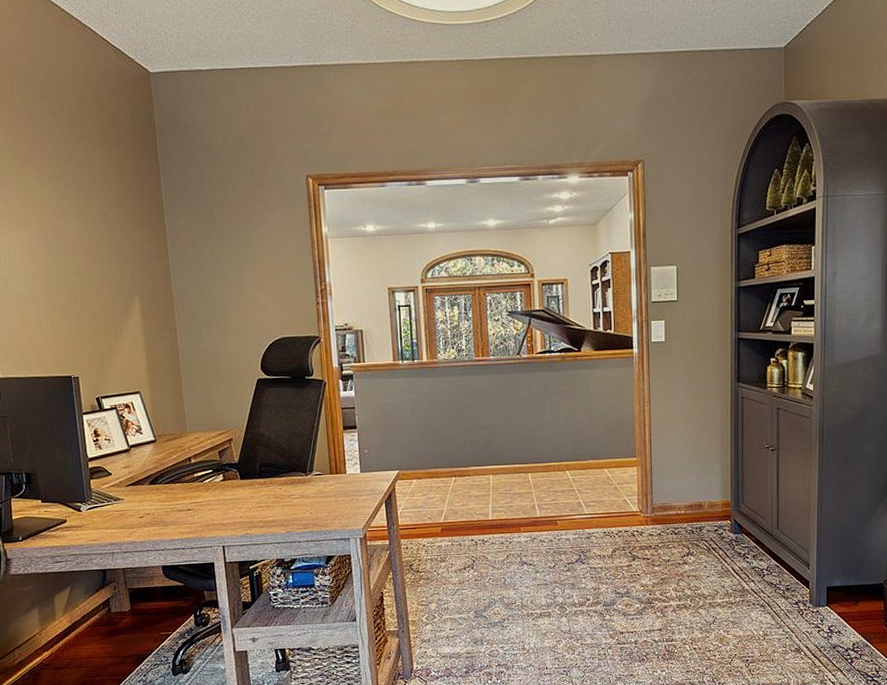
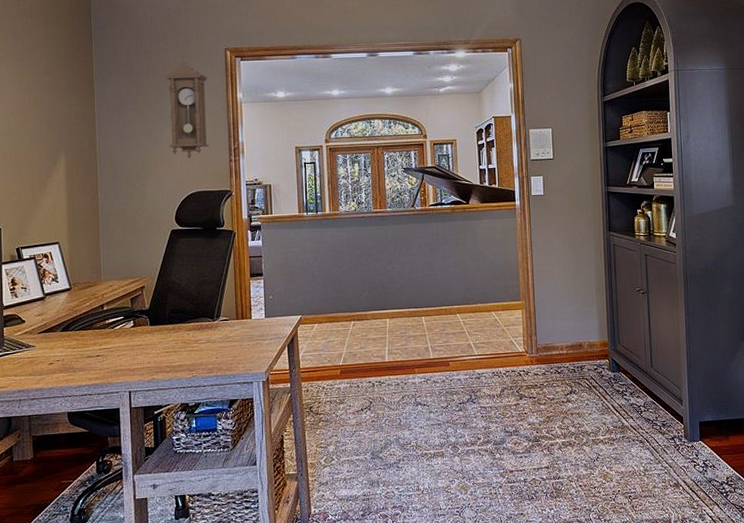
pendulum clock: none [241,188,293,301] -> present [165,59,209,158]

